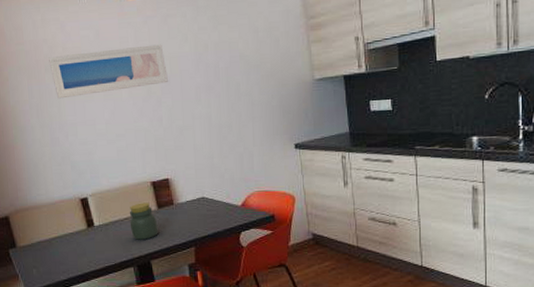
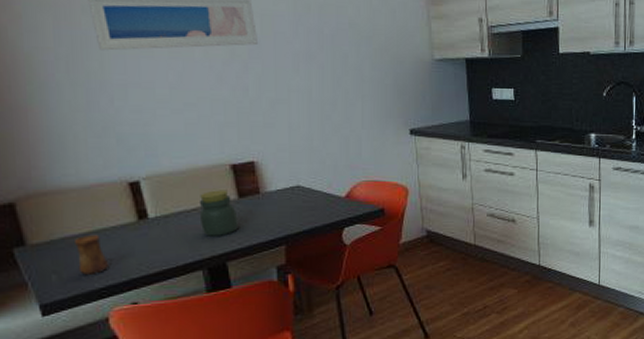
cup: none [47,239,70,269] -> present [75,234,110,275]

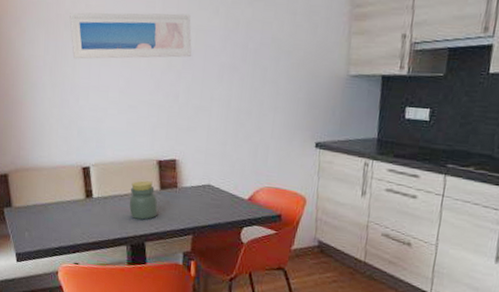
cup: present [75,234,110,275] -> none [42,205,63,236]

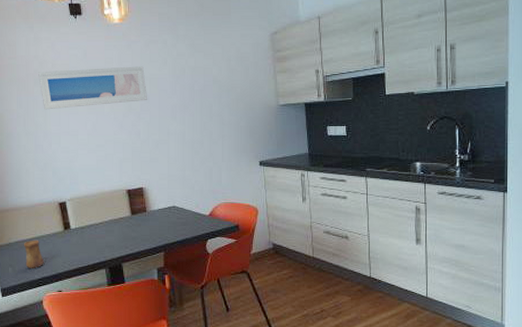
cup: none [42,205,63,236] -> present [24,240,45,268]
jar: present [129,180,158,220] -> none [104,209,131,243]

